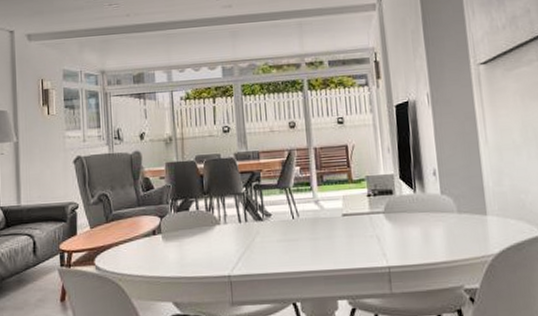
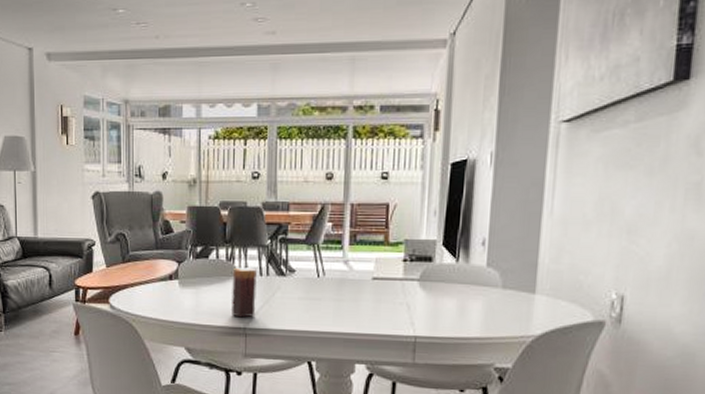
candle: none [213,215,238,266] -> present [230,267,257,318]

